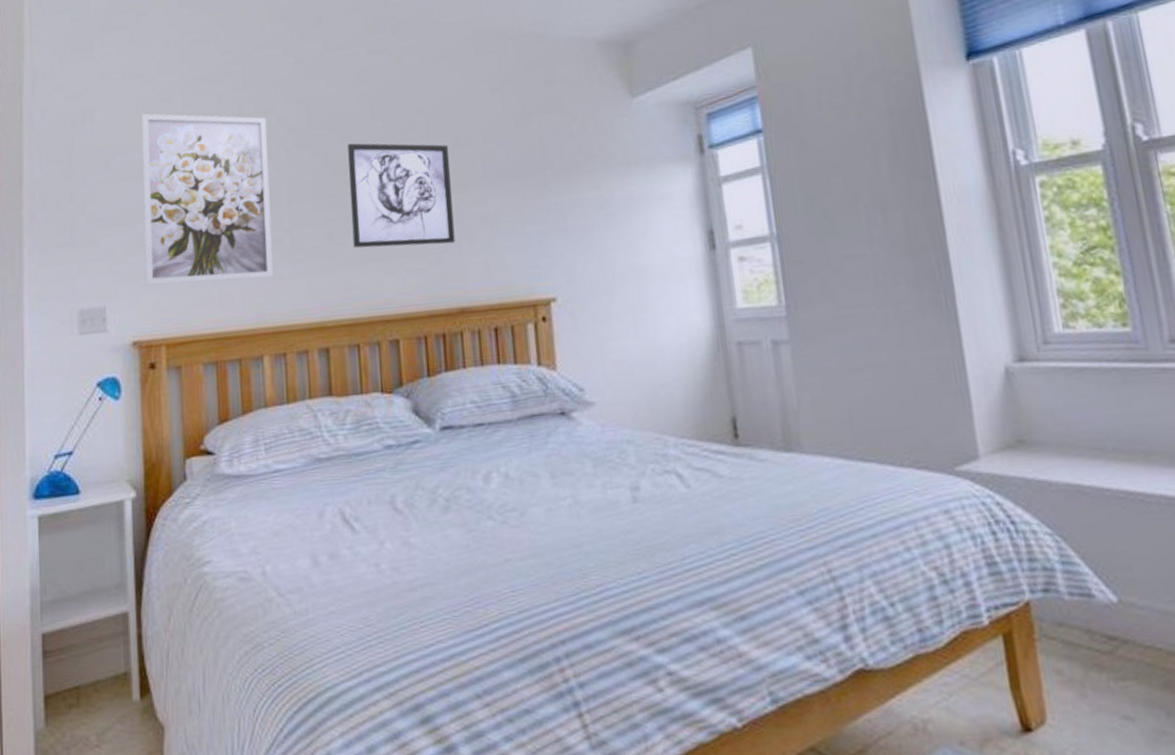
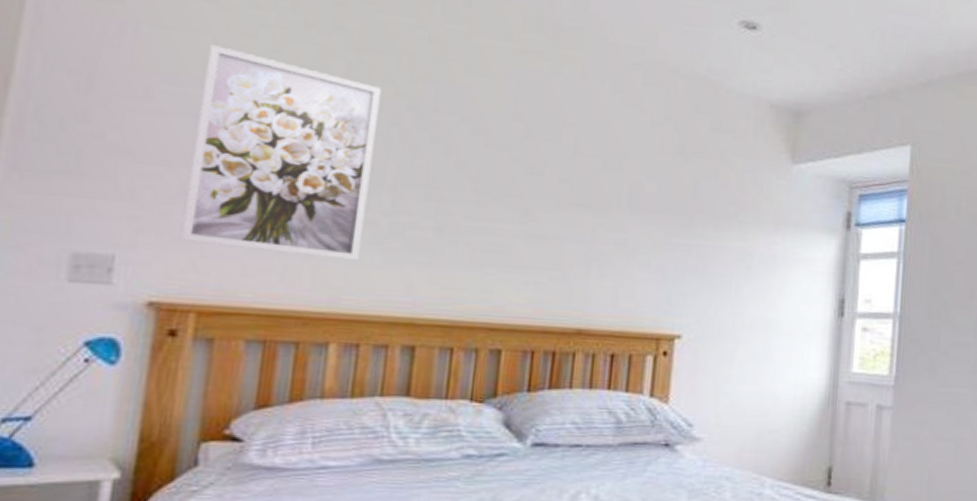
wall art: present [348,143,455,248] -> none [465,139,596,264]

